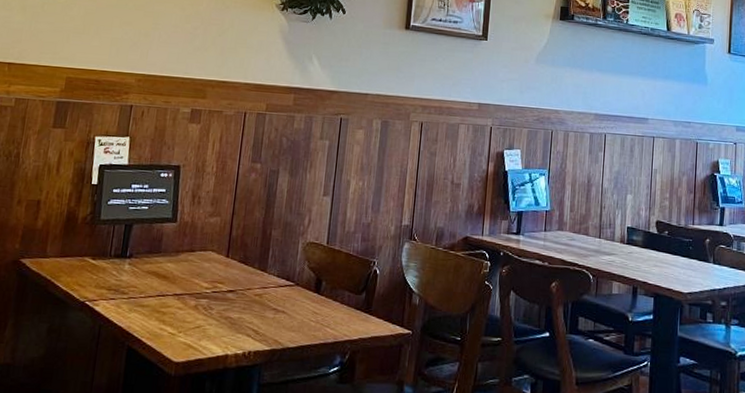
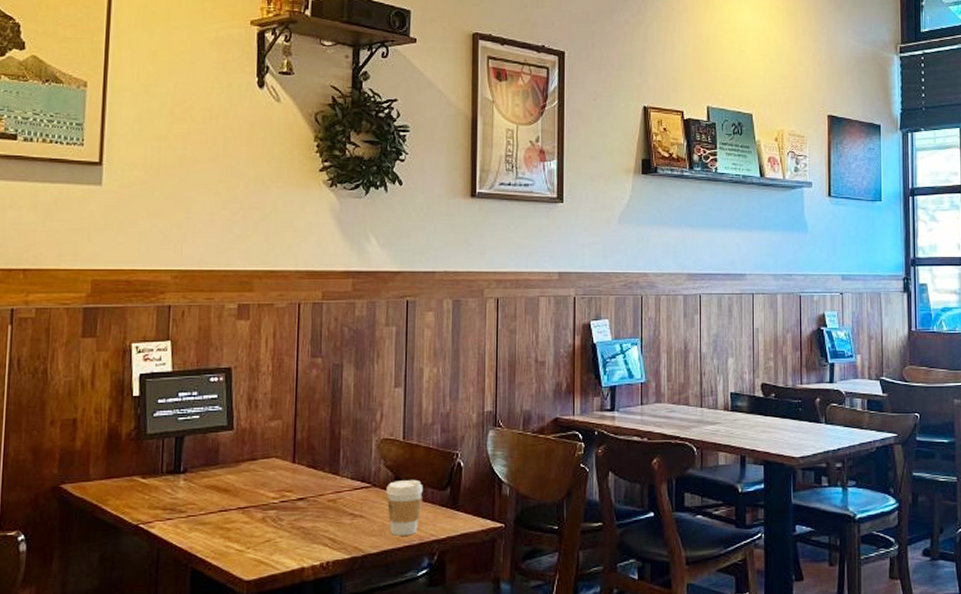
coffee cup: none [307,282,341,334] -> present [386,479,423,536]

